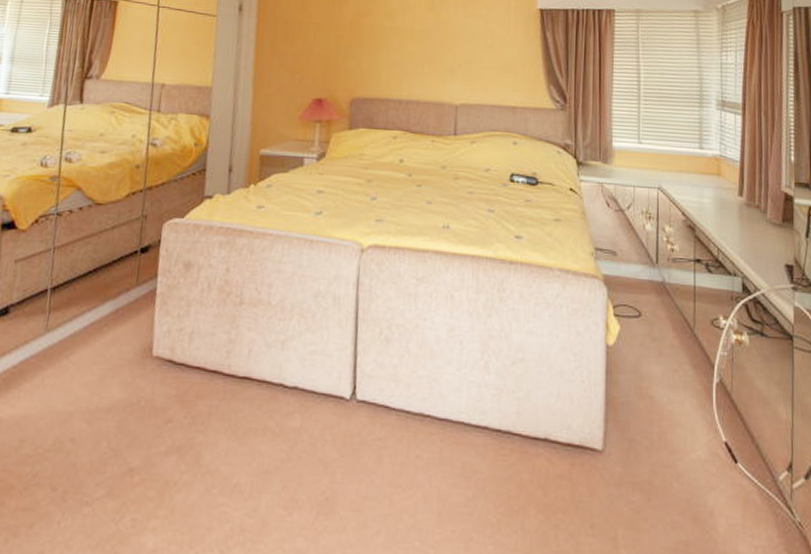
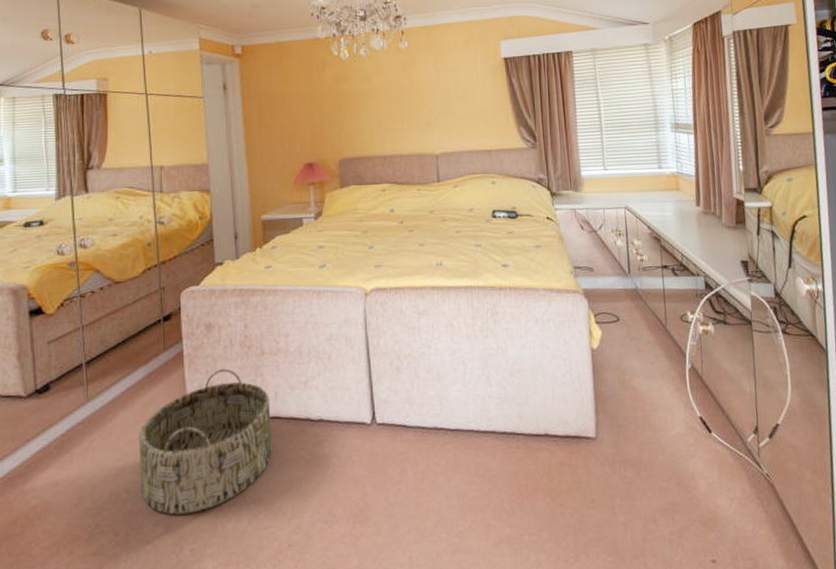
basket: none [88,314,243,477] -> present [138,368,272,515]

